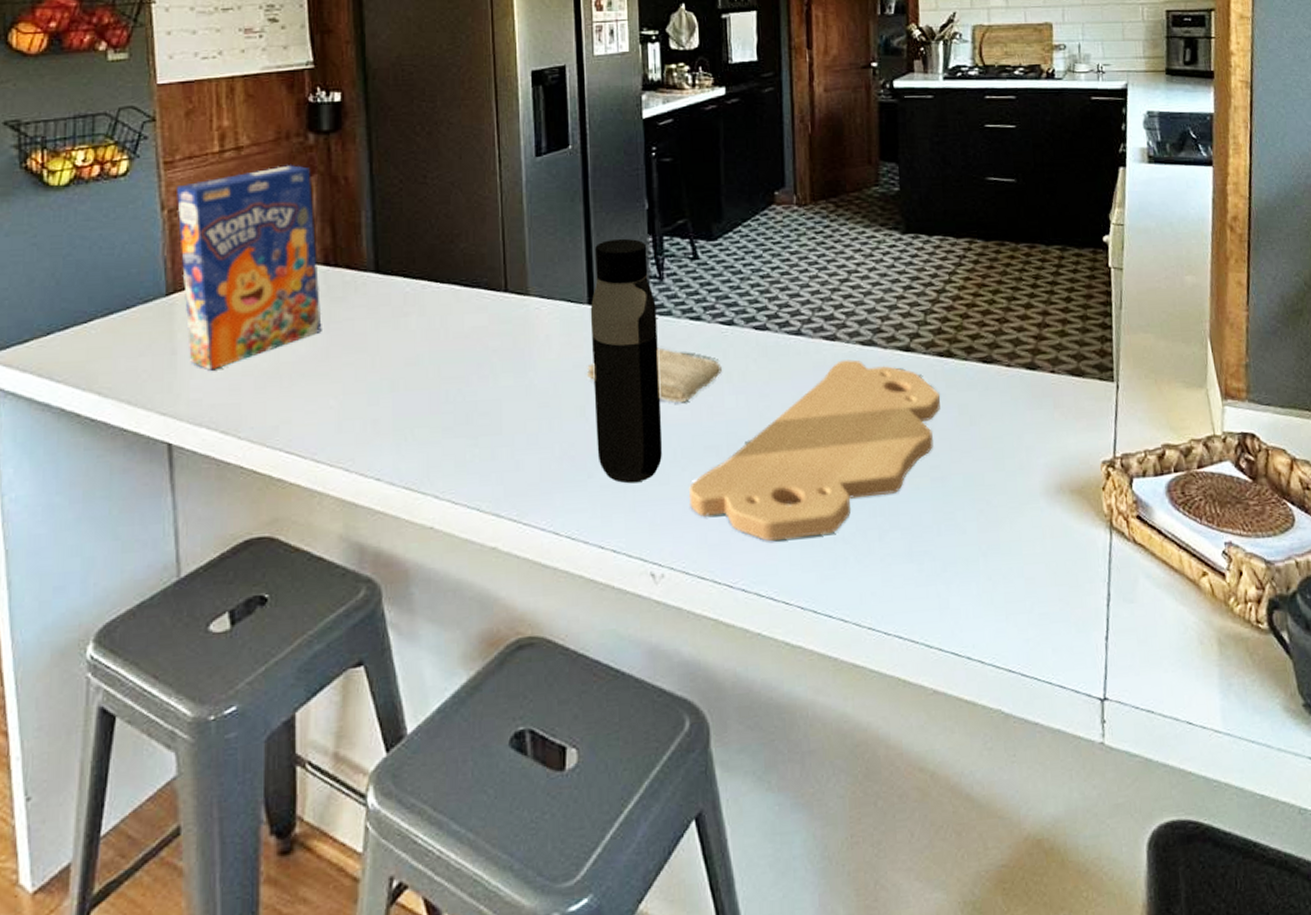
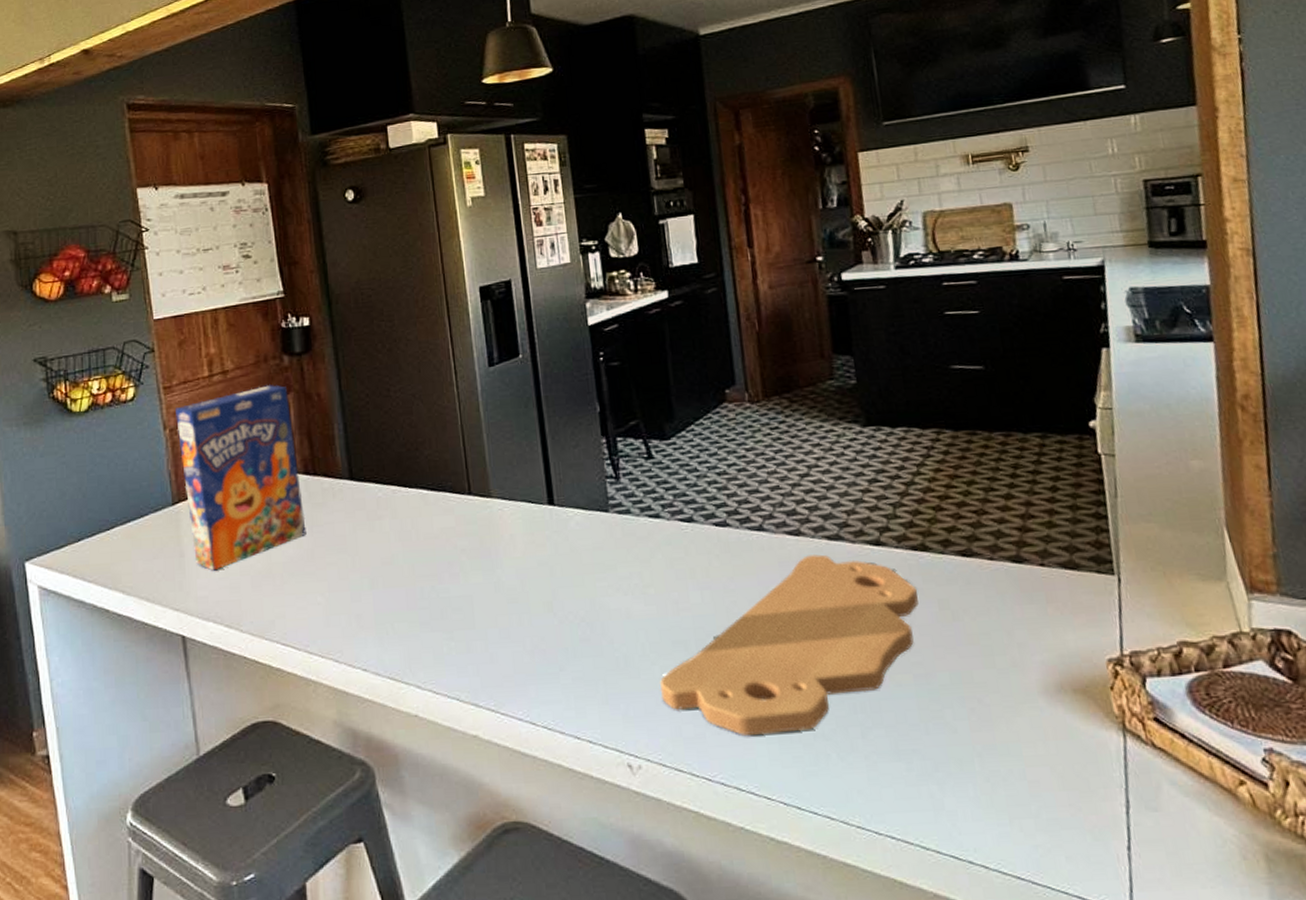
washcloth: present [586,347,722,403] -> none [551,545,685,599]
water bottle: present [590,238,663,484] -> none [550,440,631,677]

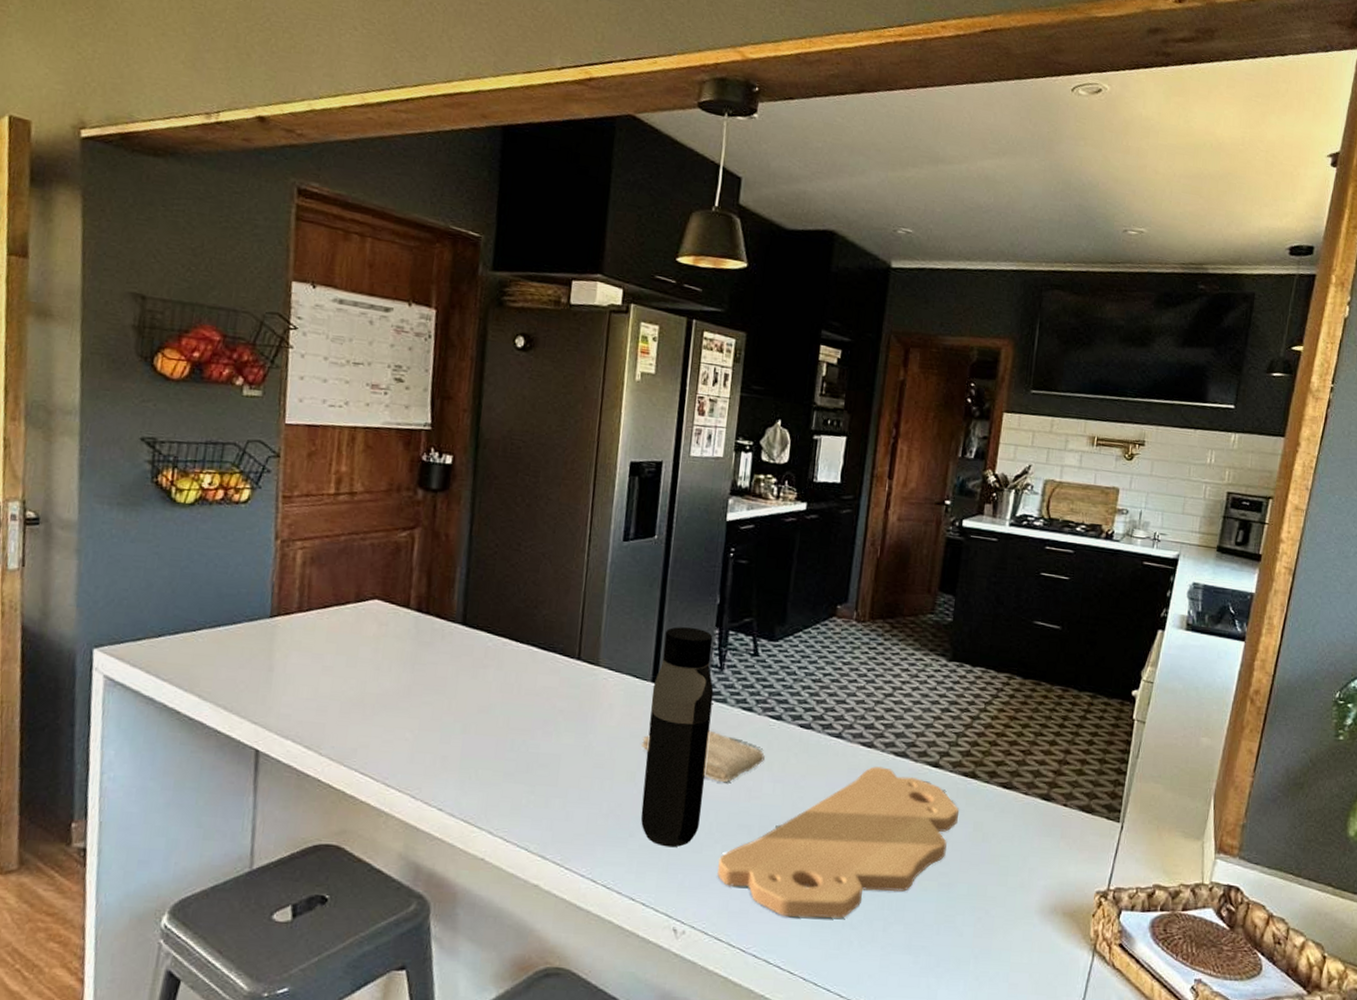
cereal box: present [176,384,307,571] -> none [284,515,416,691]
water bottle: none [550,440,631,677] -> present [640,626,714,848]
washcloth: none [551,545,685,599] -> present [640,730,765,783]

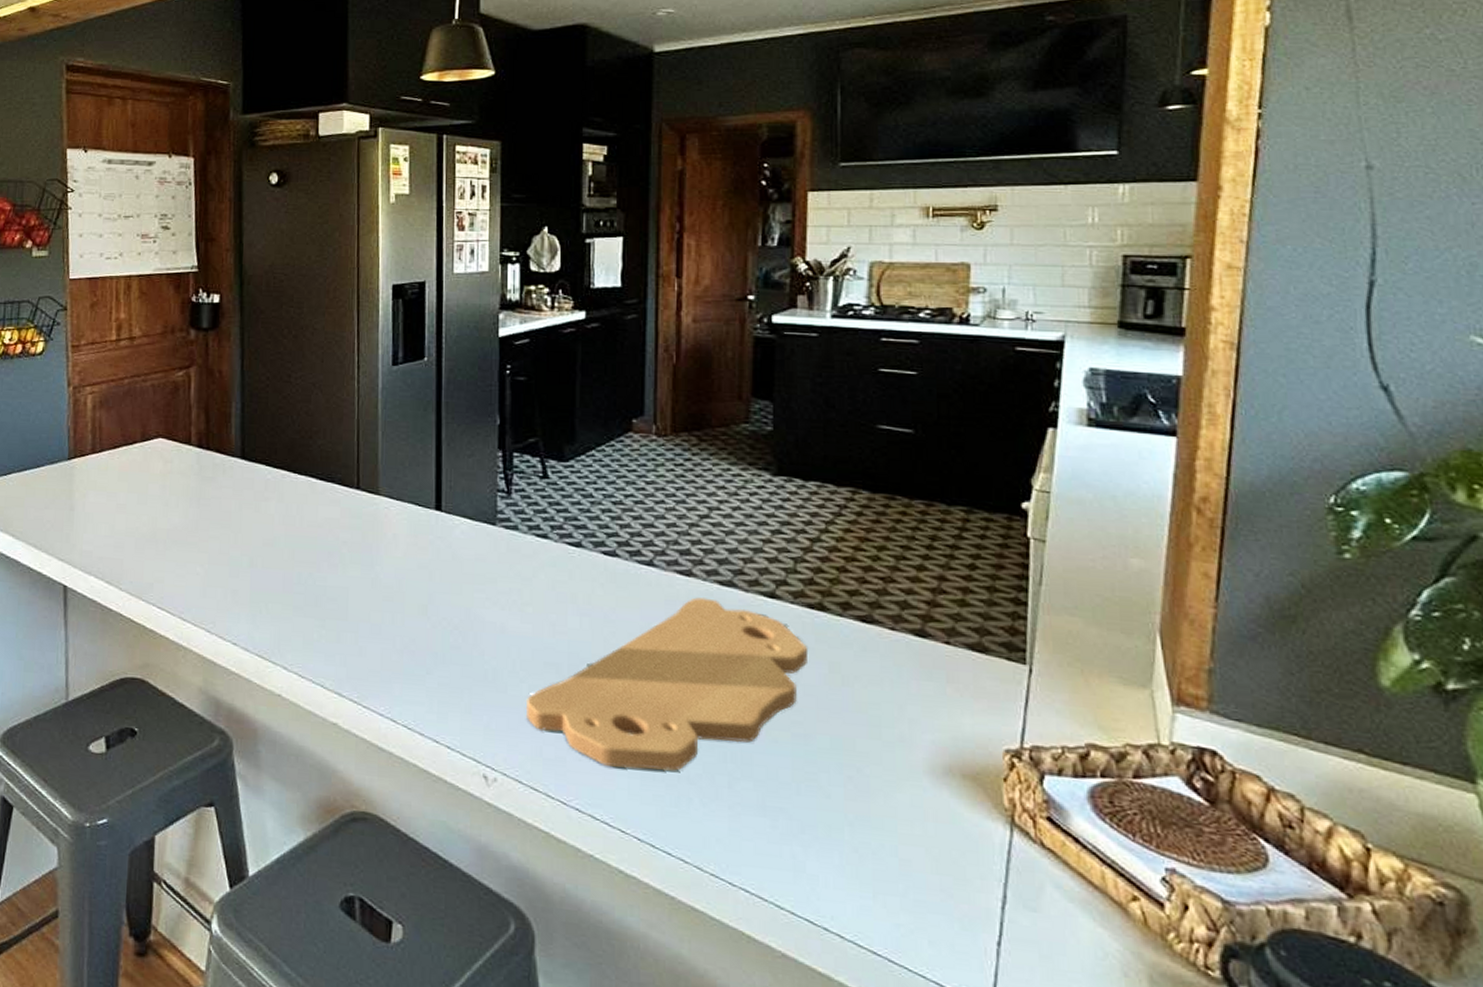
water bottle: present [640,626,714,848] -> none [436,450,503,687]
washcloth: present [640,730,765,783] -> none [430,559,566,617]

